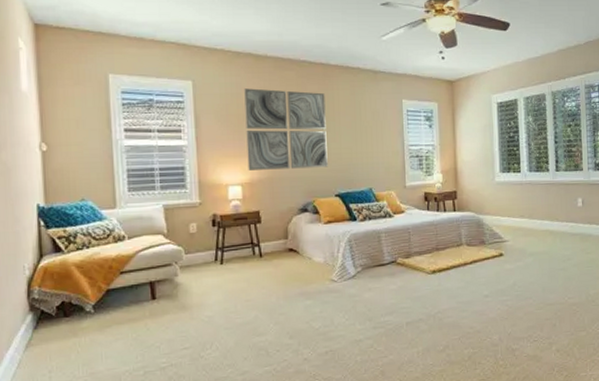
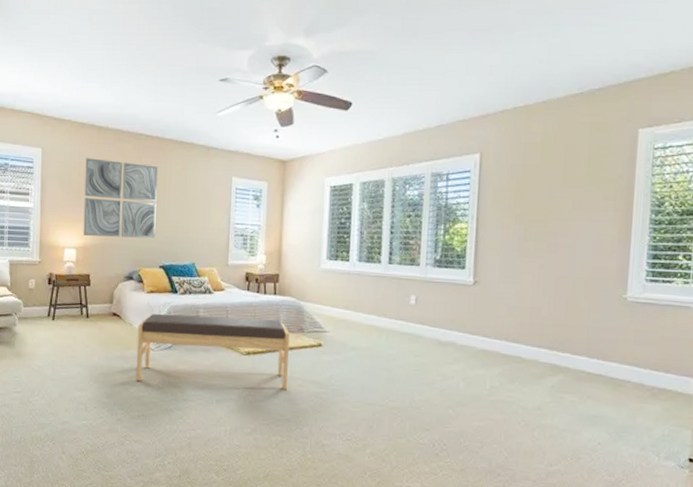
bench: none [317,235,475,317] -> present [135,313,290,390]

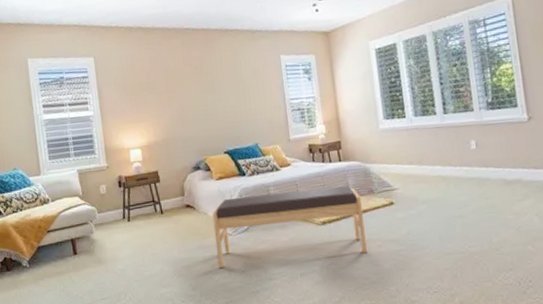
wall art: present [83,158,158,239] -> none [137,56,216,134]

